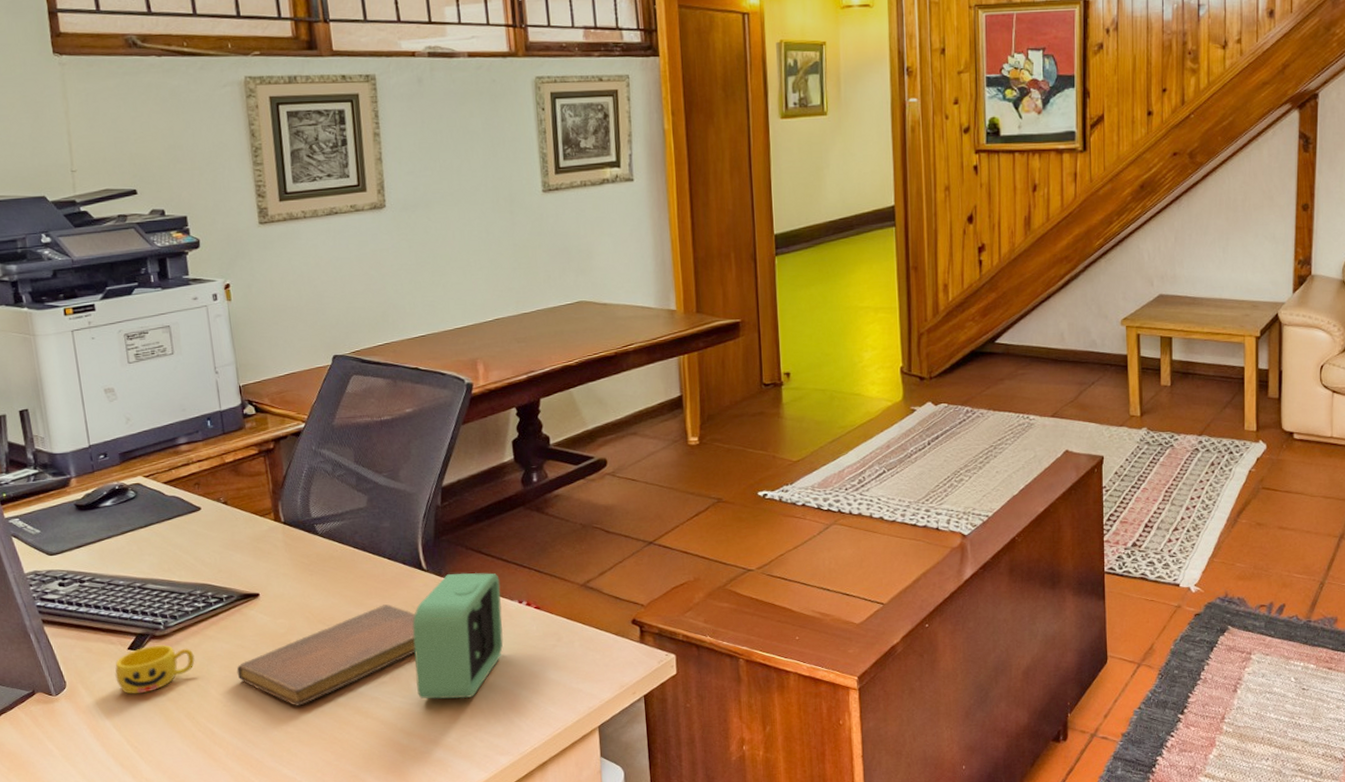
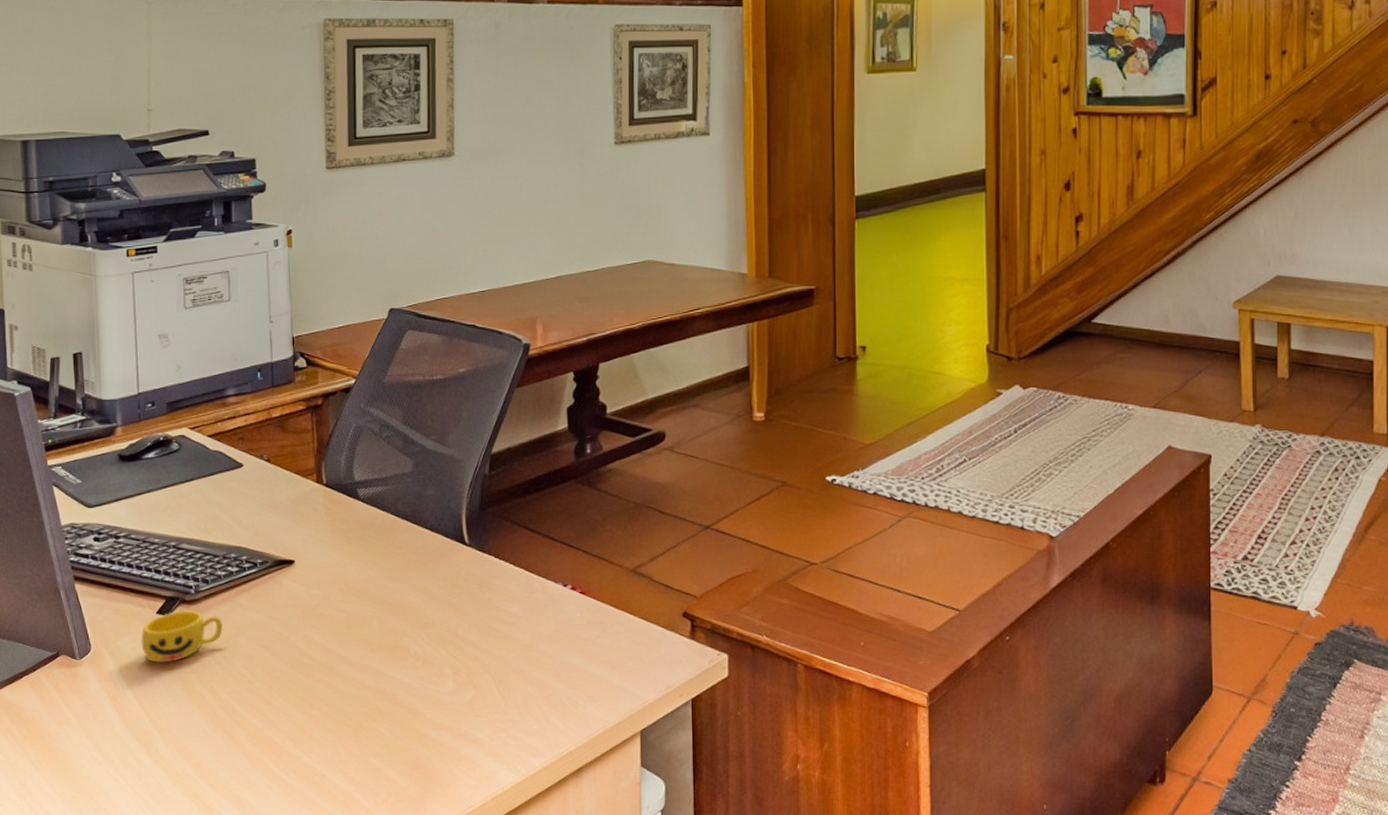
notebook: present [236,604,416,706] -> none [264,580,454,687]
alarm clock: present [412,573,503,699] -> none [449,549,545,690]

